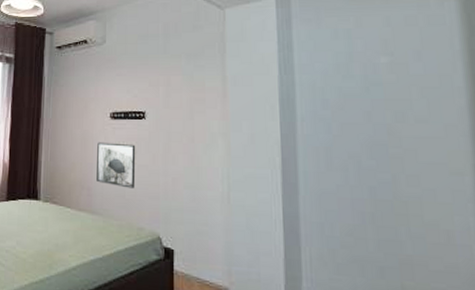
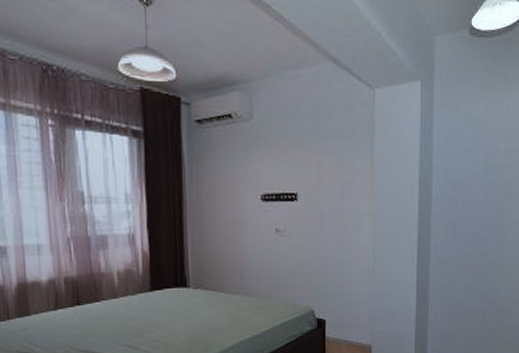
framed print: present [97,142,136,189] -> none [249,225,289,269]

